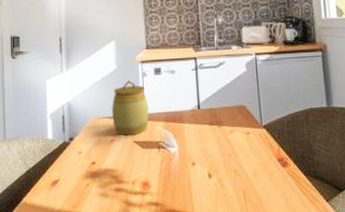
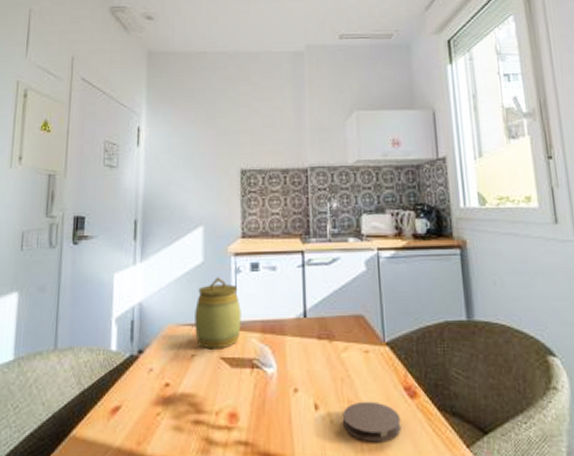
coaster: none [230,170,276,200] -> present [342,401,401,443]

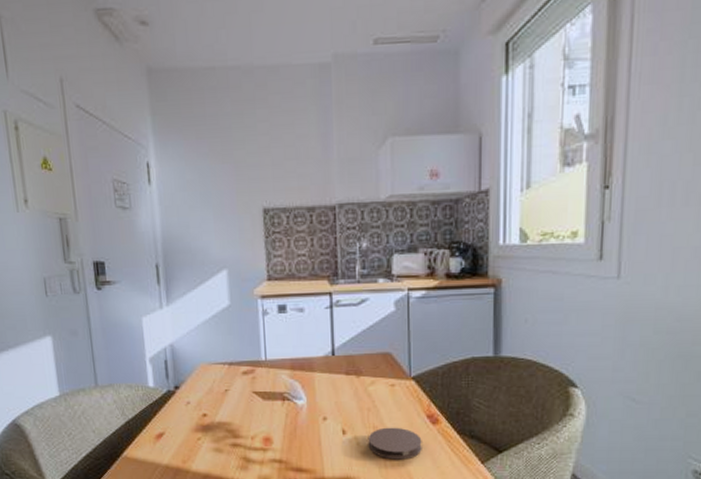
jar: present [195,277,241,350] -> none [225,319,271,385]

